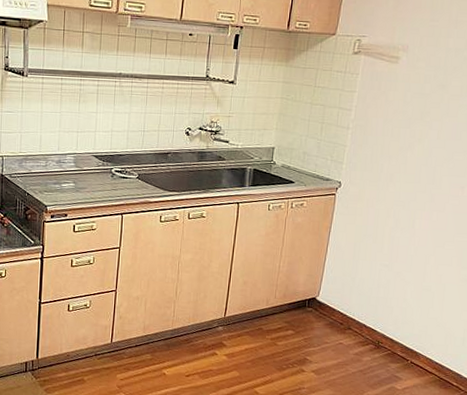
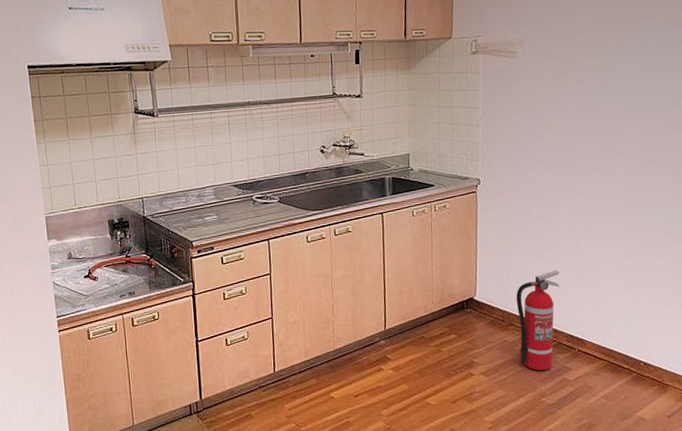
fire extinguisher: none [352,282,406,377] -> present [516,270,560,371]

